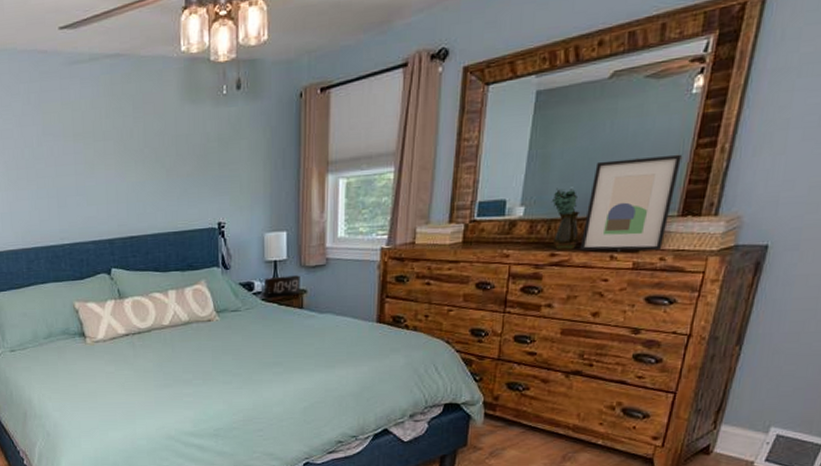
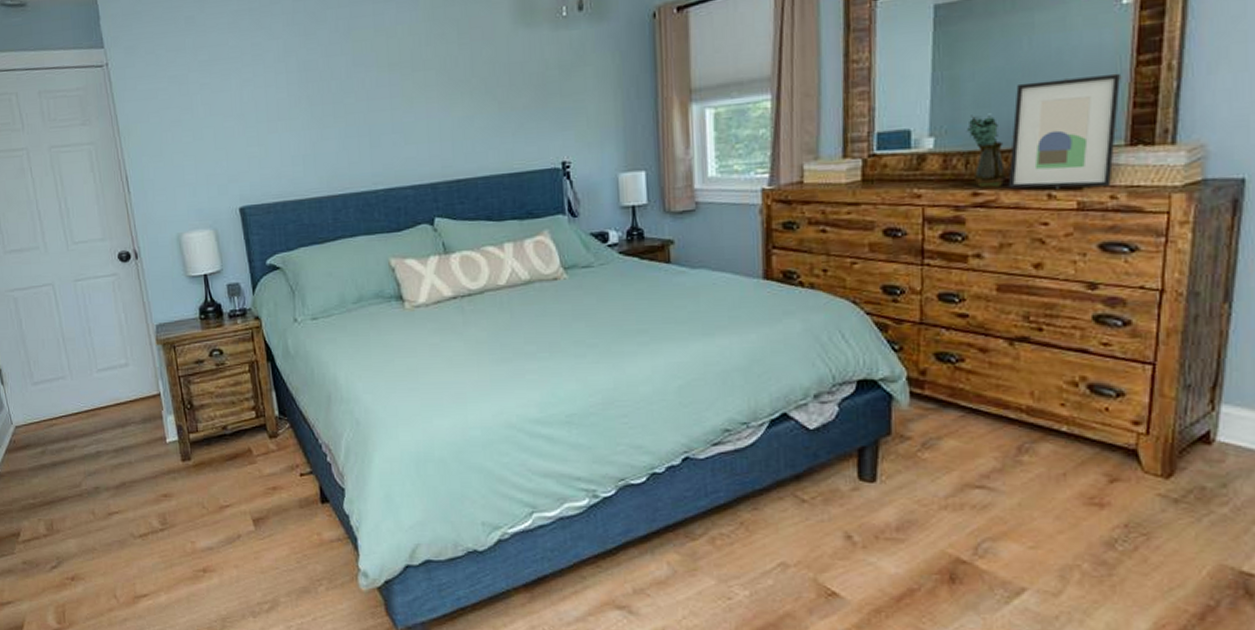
alarm clock: present [263,275,300,298] -> none [620,223,666,250]

